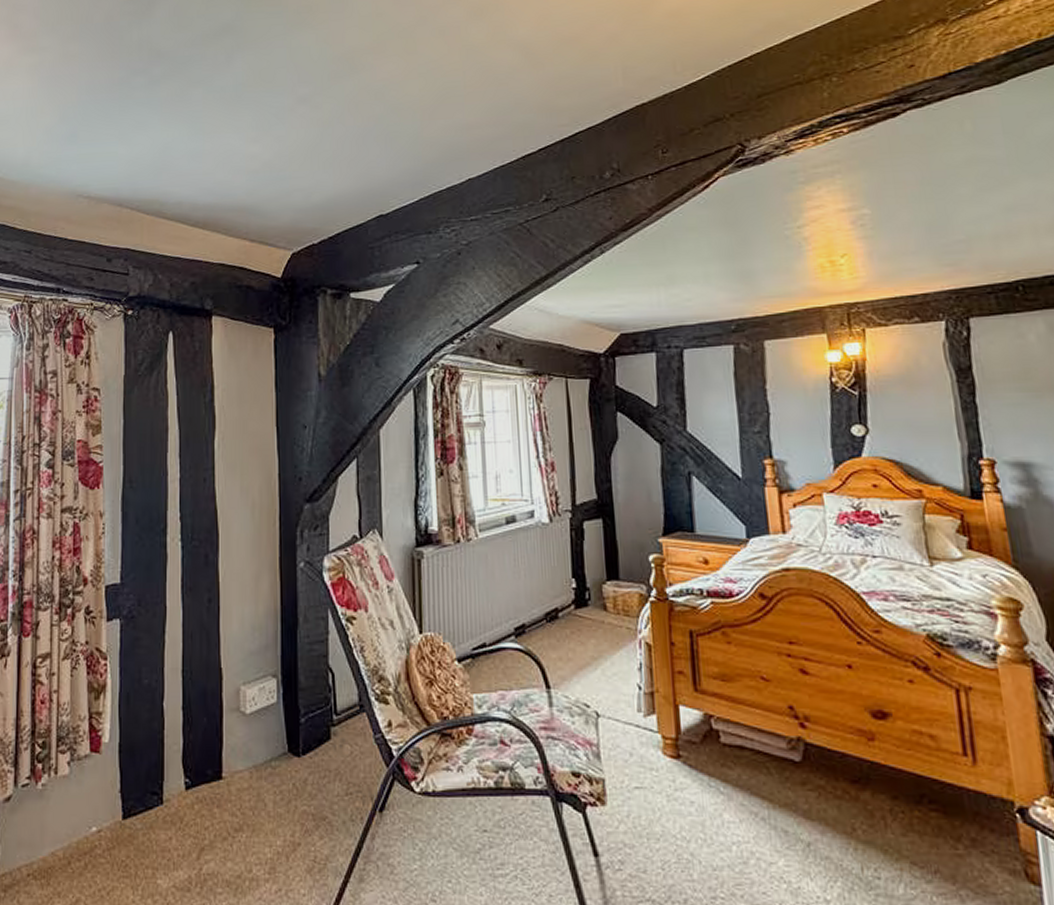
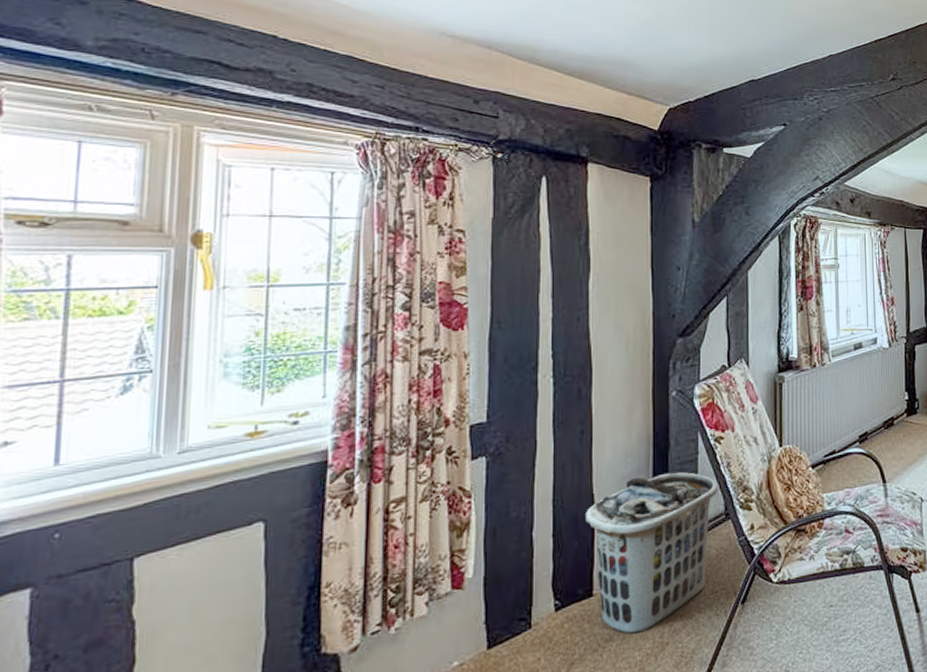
clothes hamper: none [213,652,353,827] -> present [584,471,720,635]

